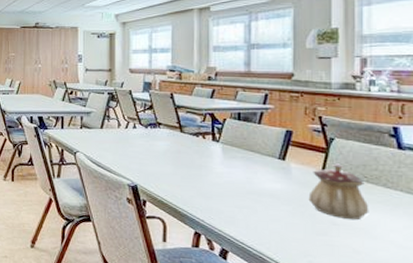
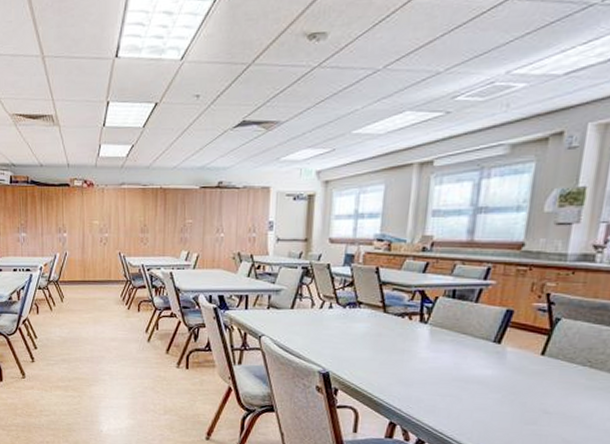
teapot: present [308,163,369,220] -> none [521,347,588,409]

